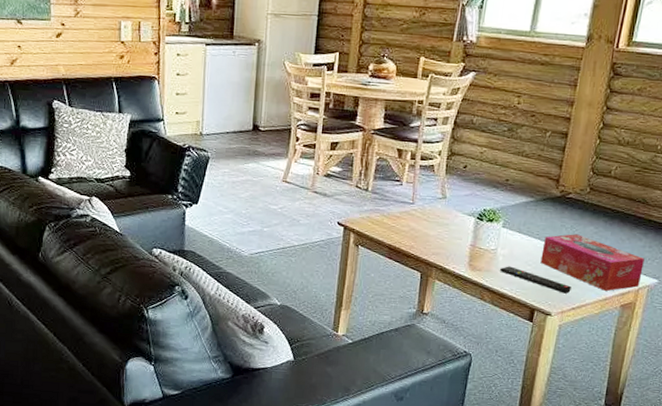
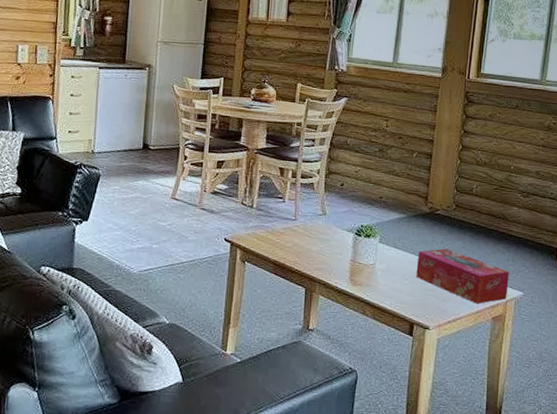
remote control: present [500,266,571,294] -> none [379,280,446,307]

